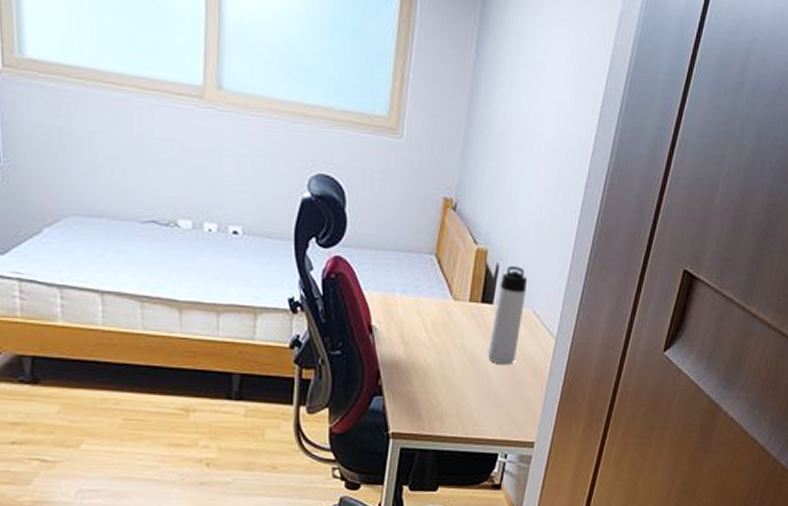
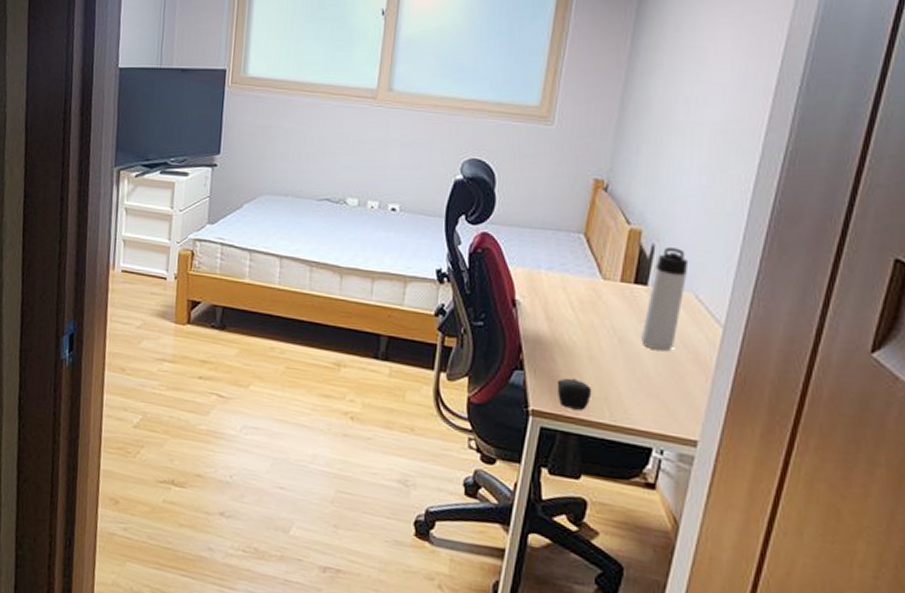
computer mouse: none [414,398,446,427] -> present [556,378,592,410]

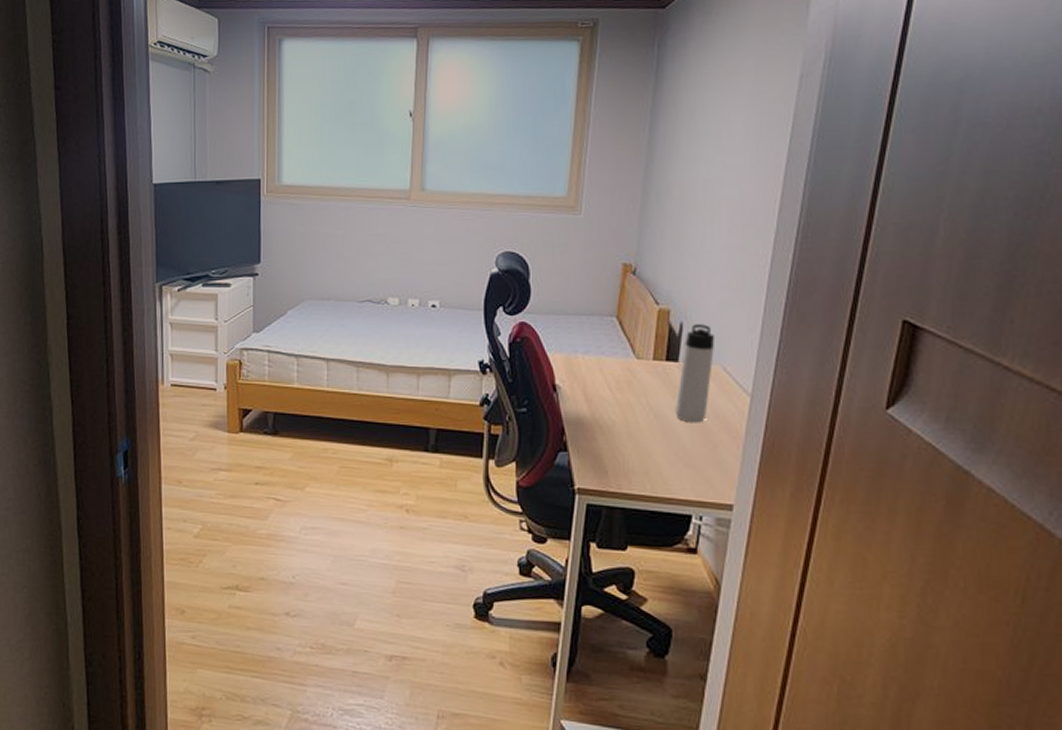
computer mouse: present [556,378,592,410] -> none [599,455,633,485]

